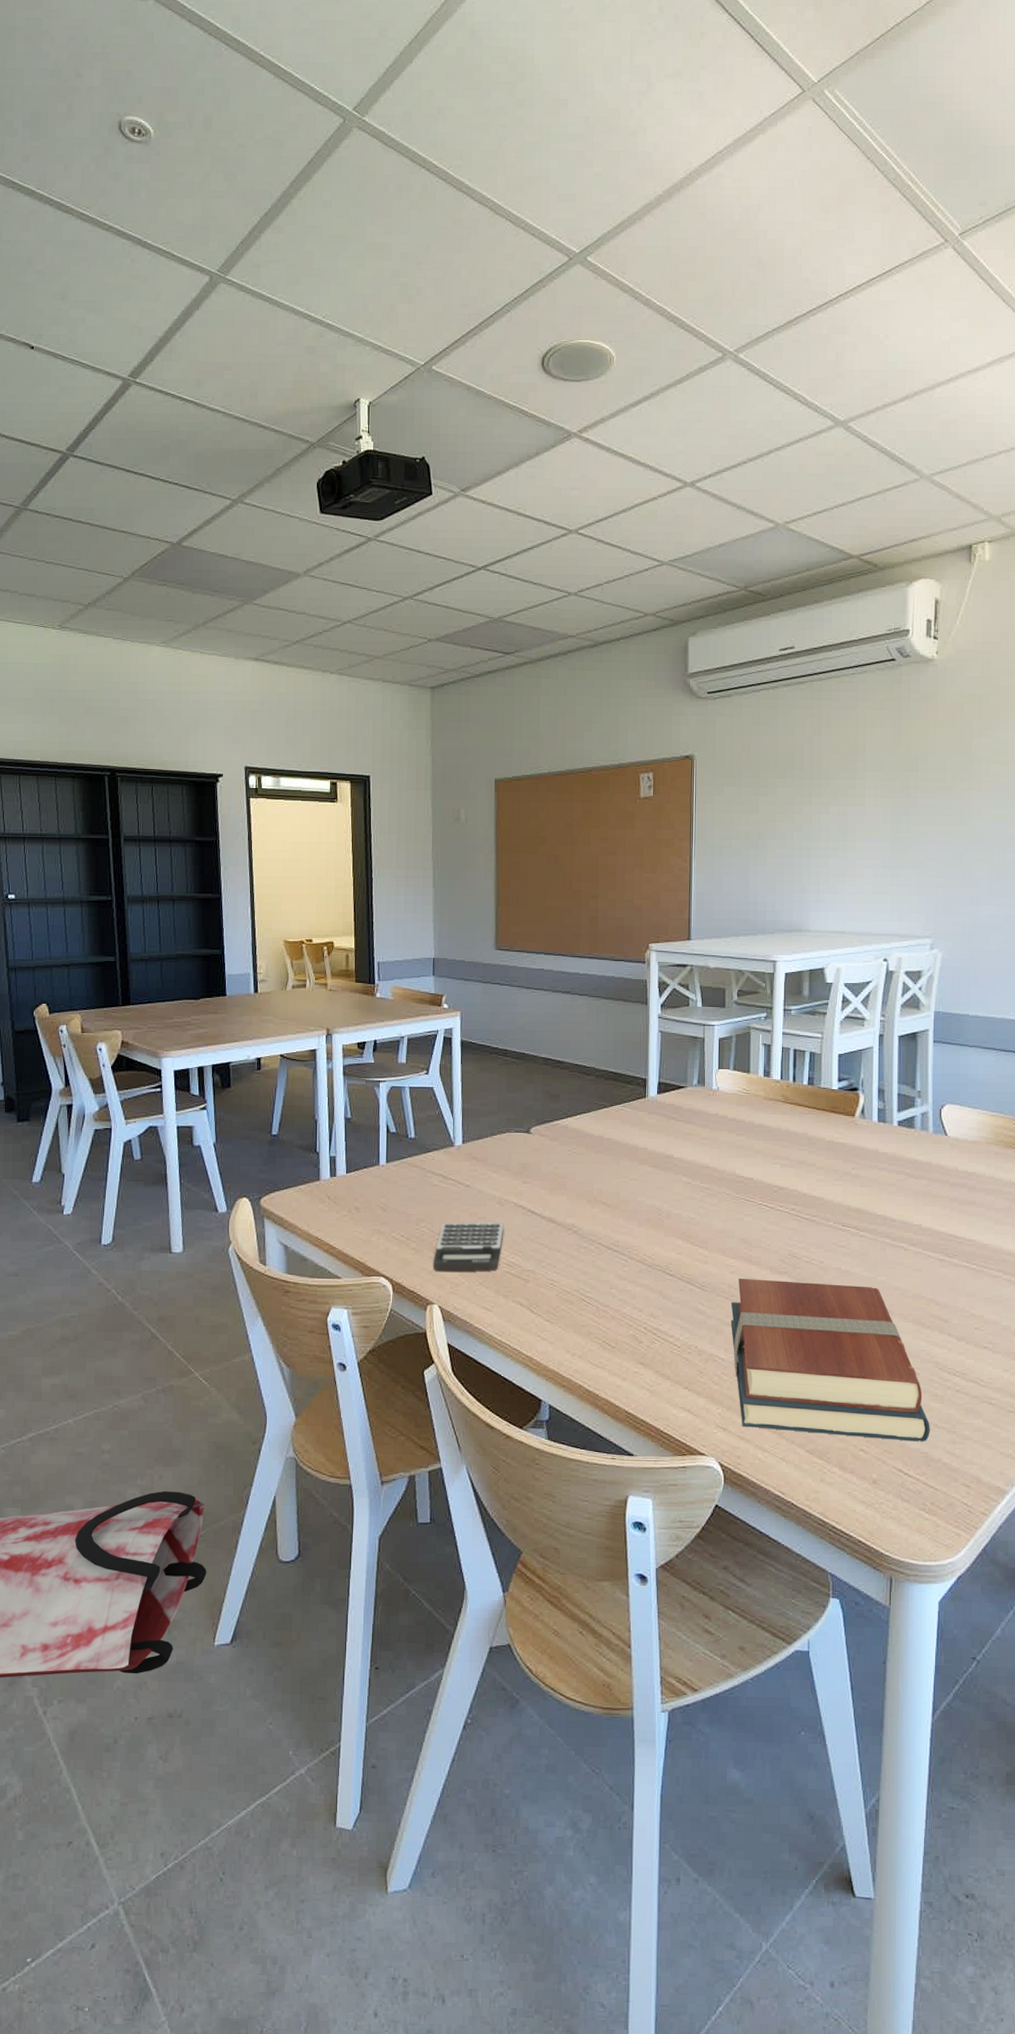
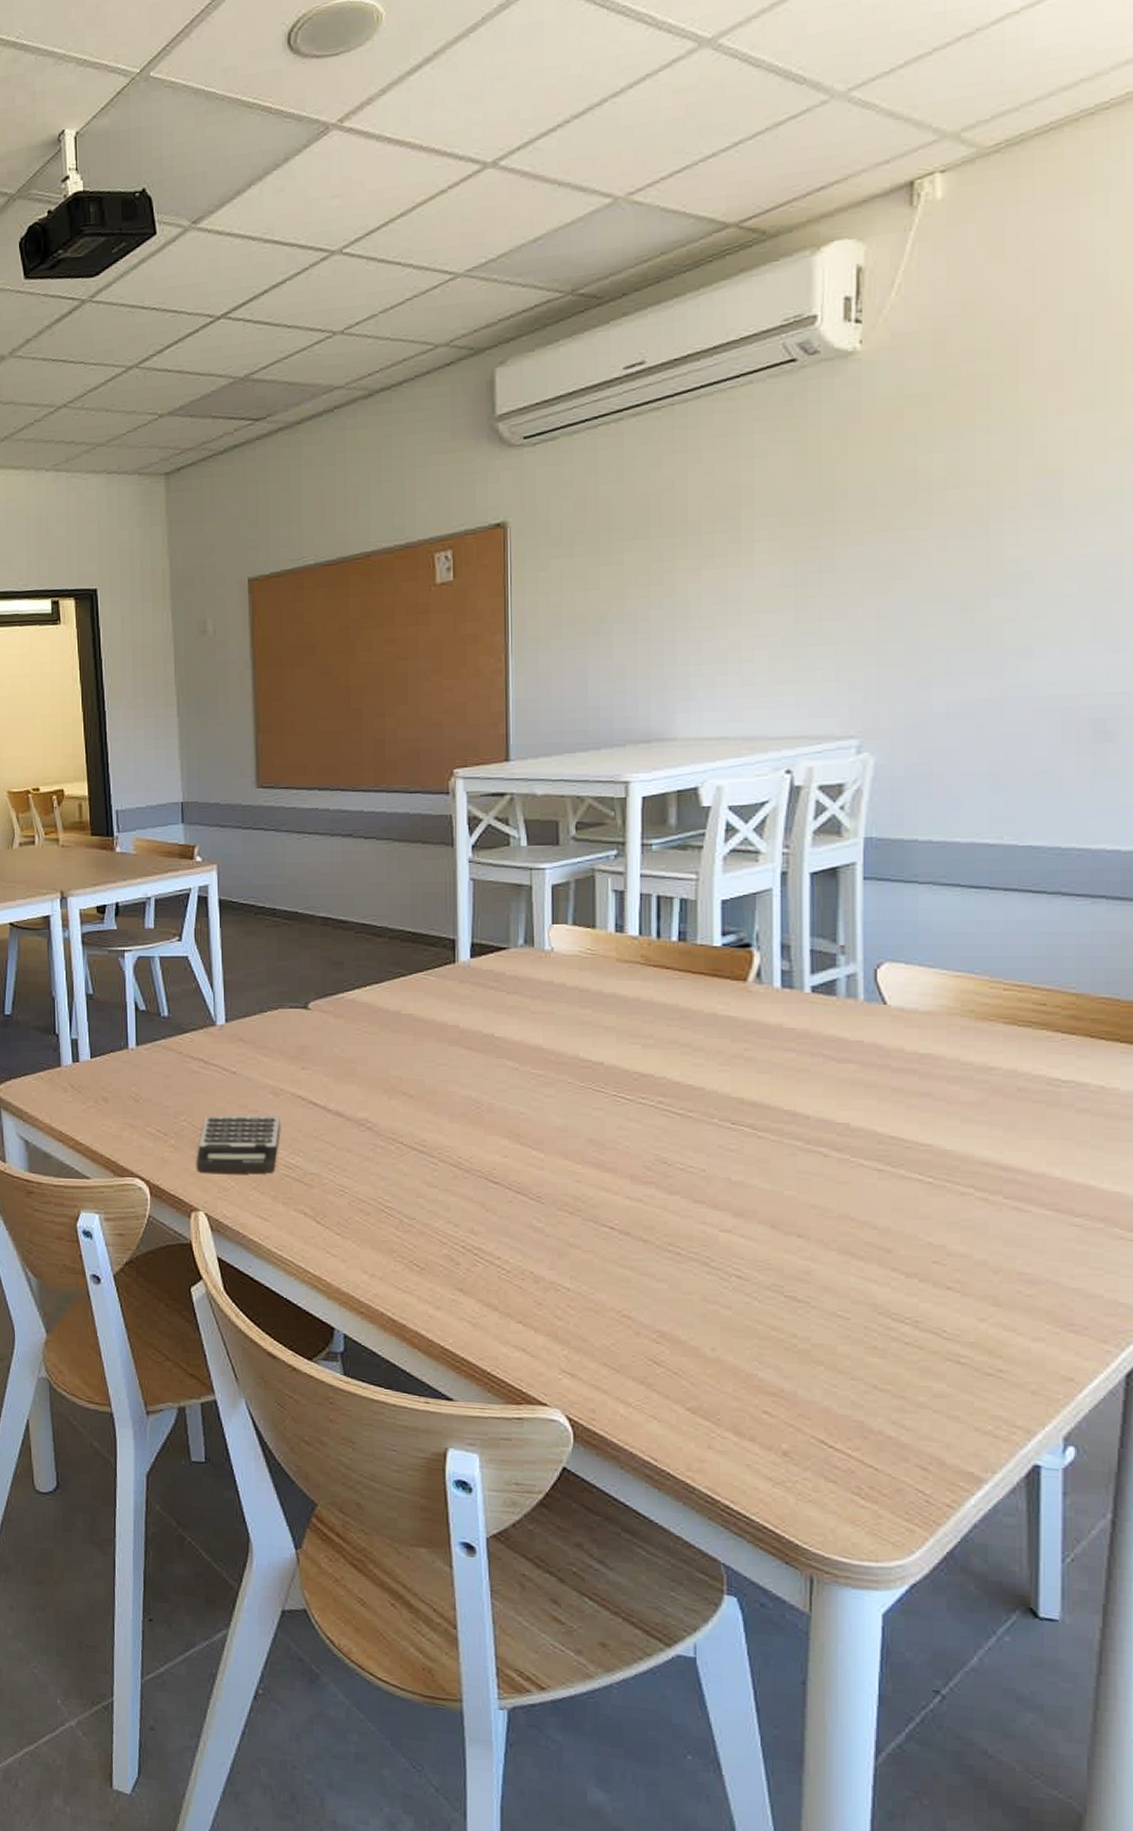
books: present [730,1277,930,1442] -> none [577,1188,866,1407]

